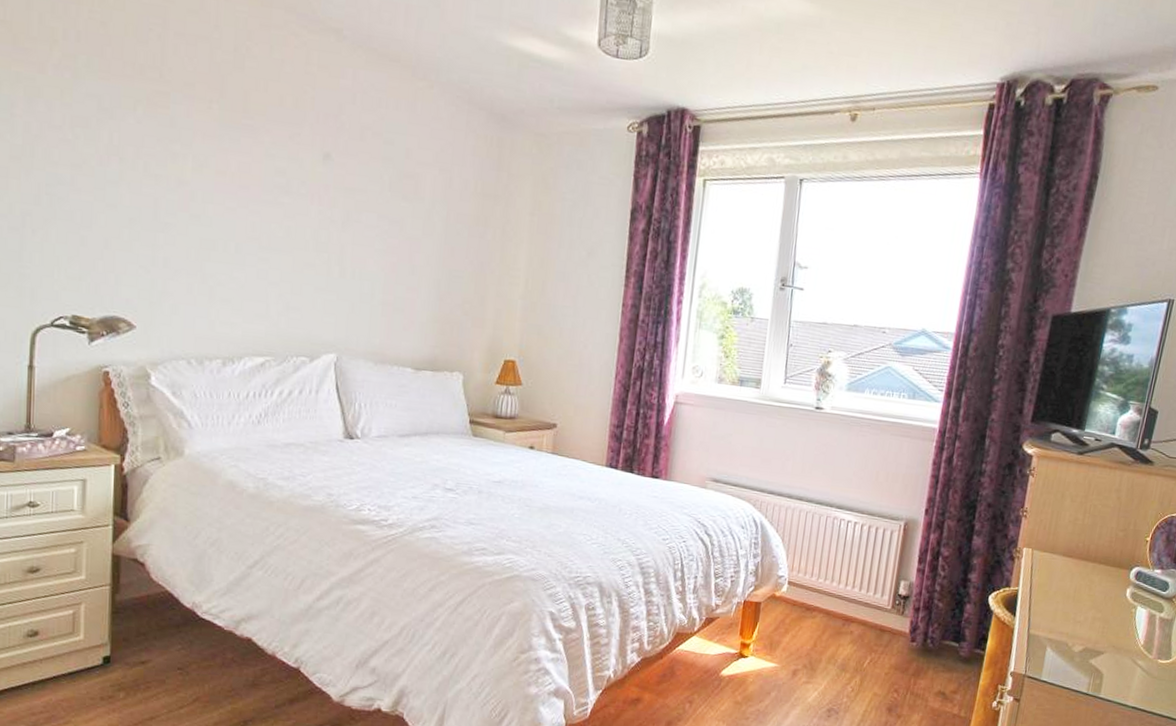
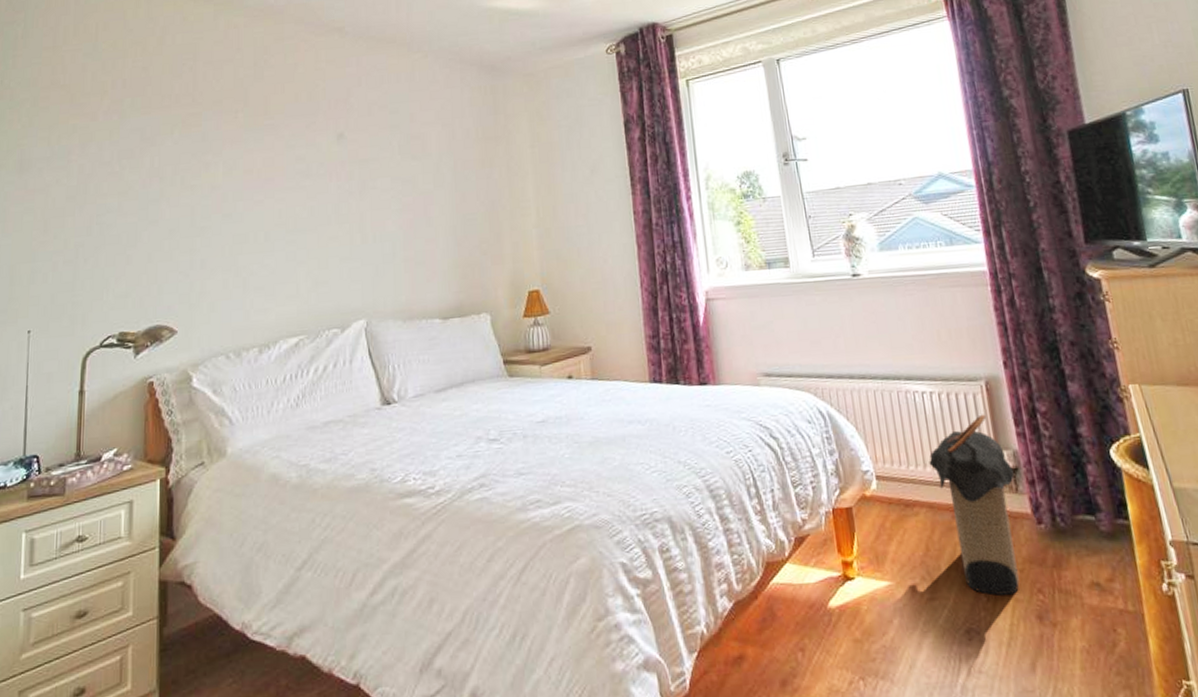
laundry hamper: none [836,548,905,691] -> present [929,414,1020,597]

